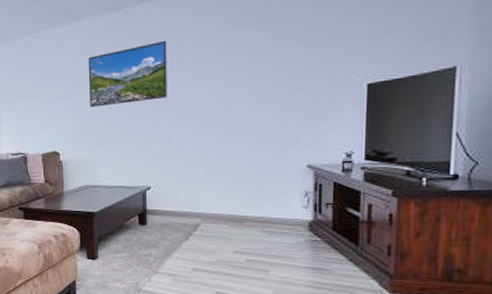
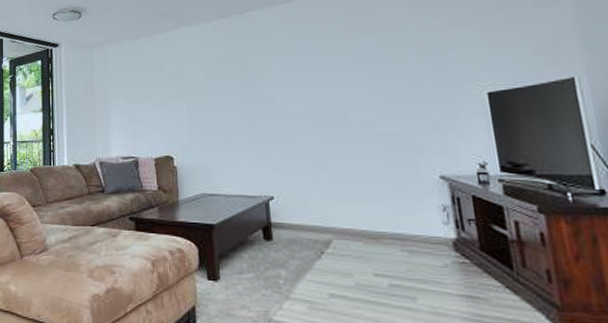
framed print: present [88,40,167,108] -> none [200,46,284,111]

